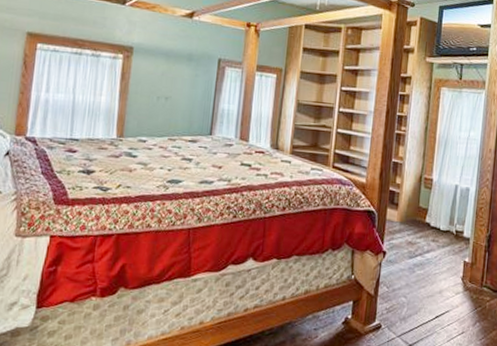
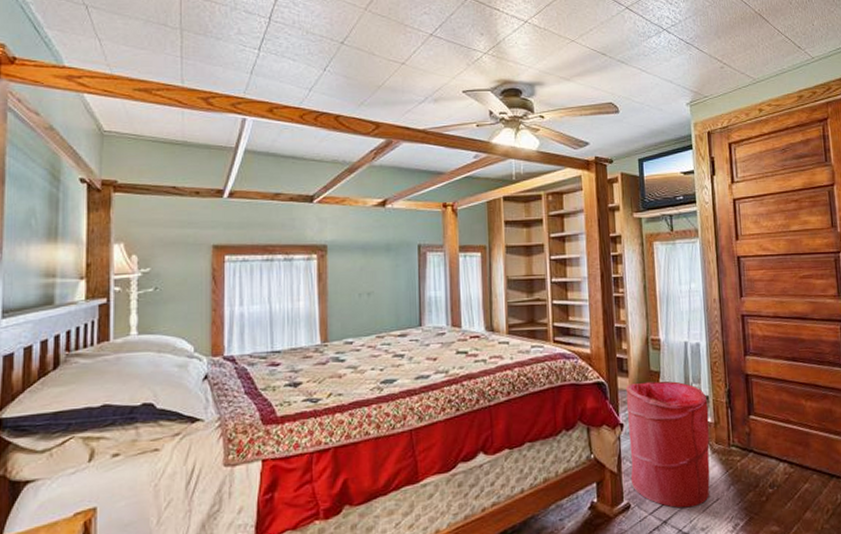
laundry hamper: none [385,216,468,336] -> present [626,380,710,508]

